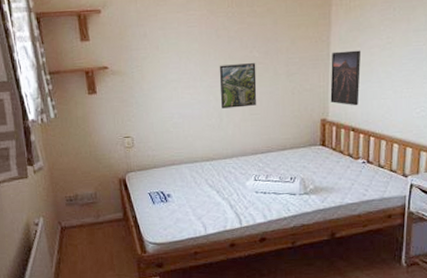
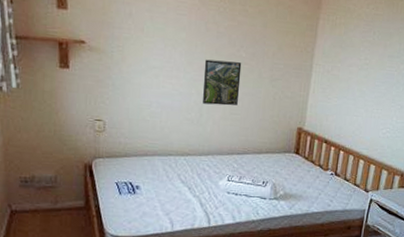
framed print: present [330,50,362,106] -> none [308,64,341,120]

